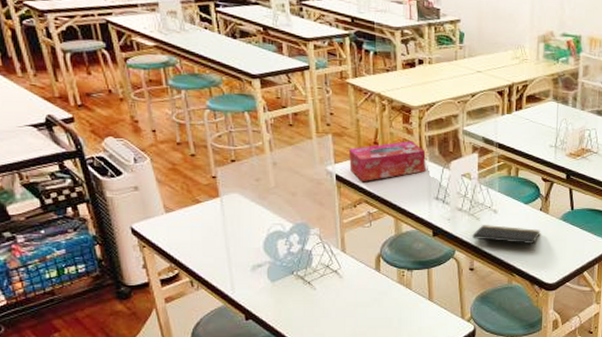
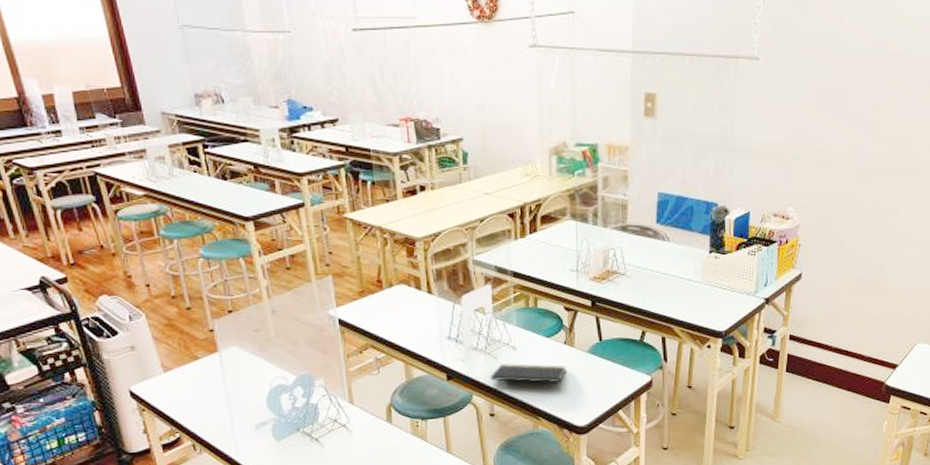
tissue box: present [348,141,426,181] -> none [350,276,435,324]

